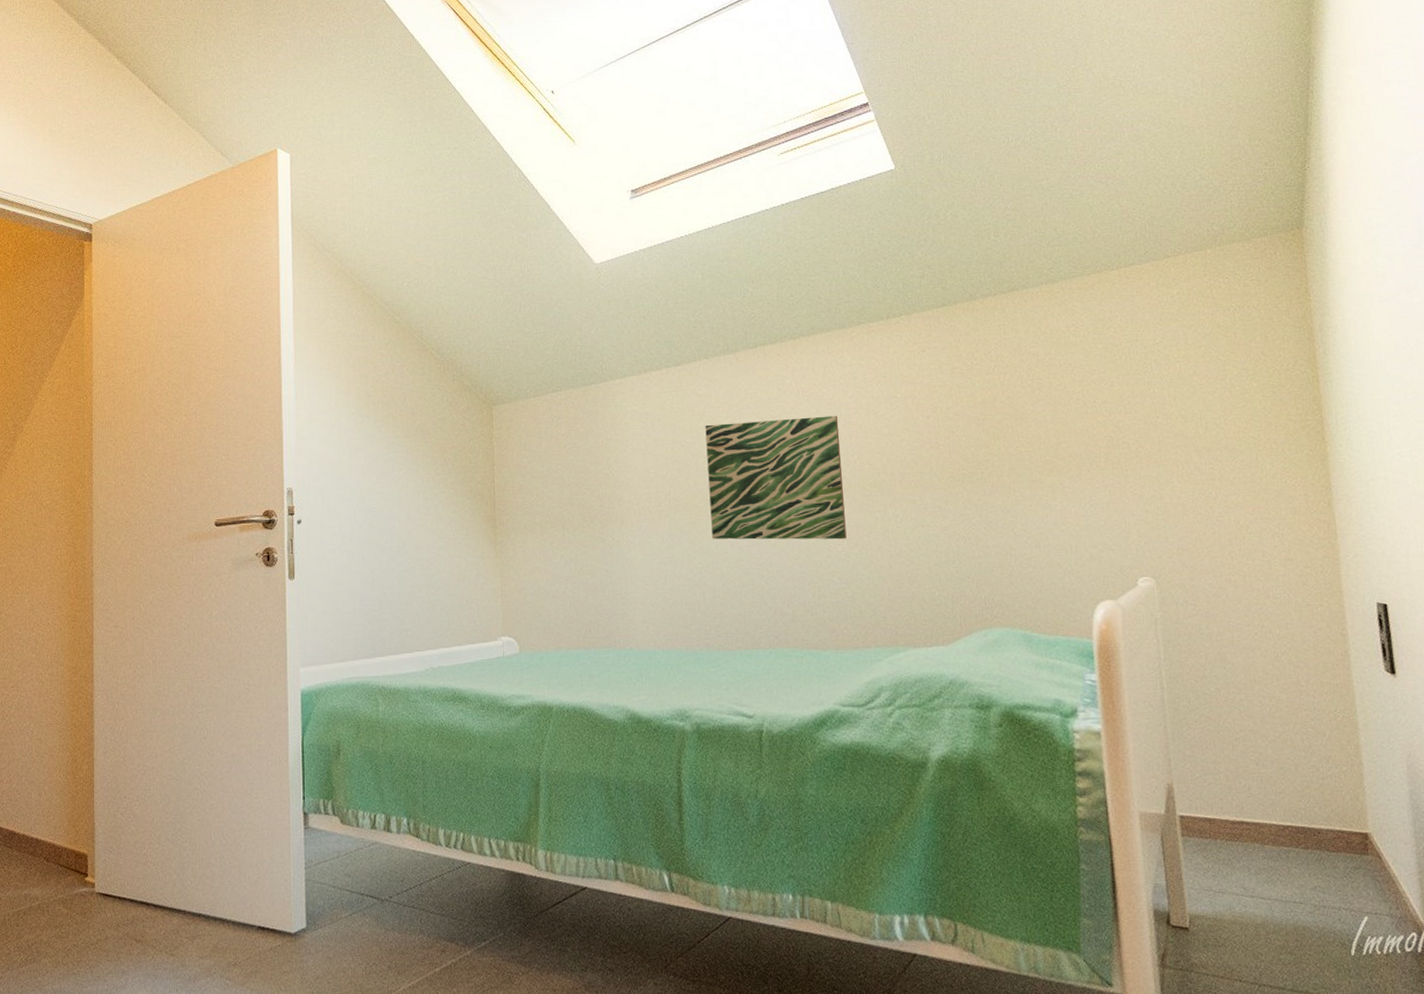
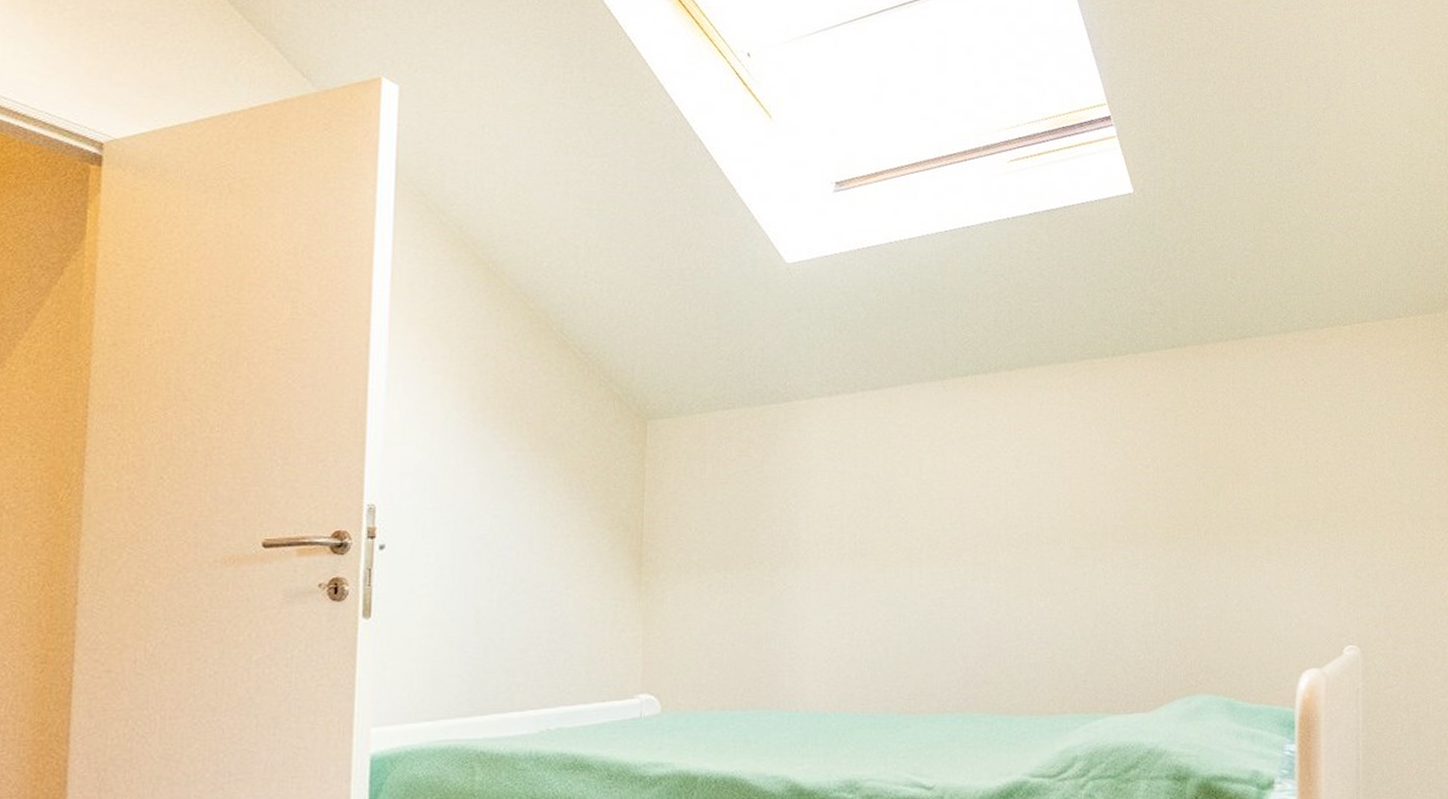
wall art: present [705,415,847,540] -> none [901,458,1052,595]

